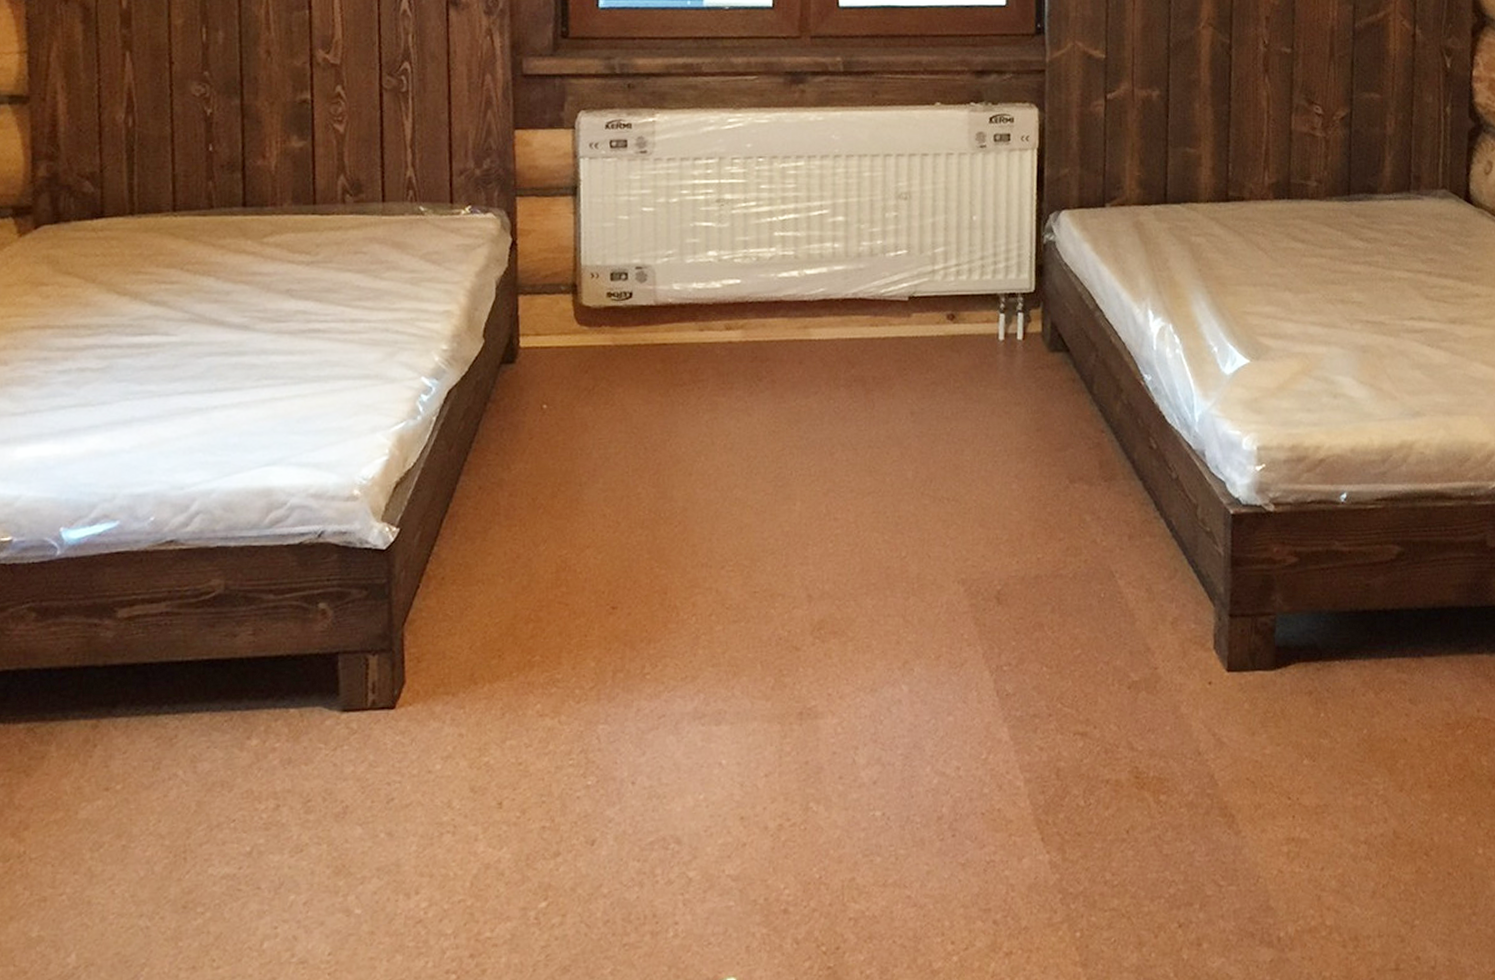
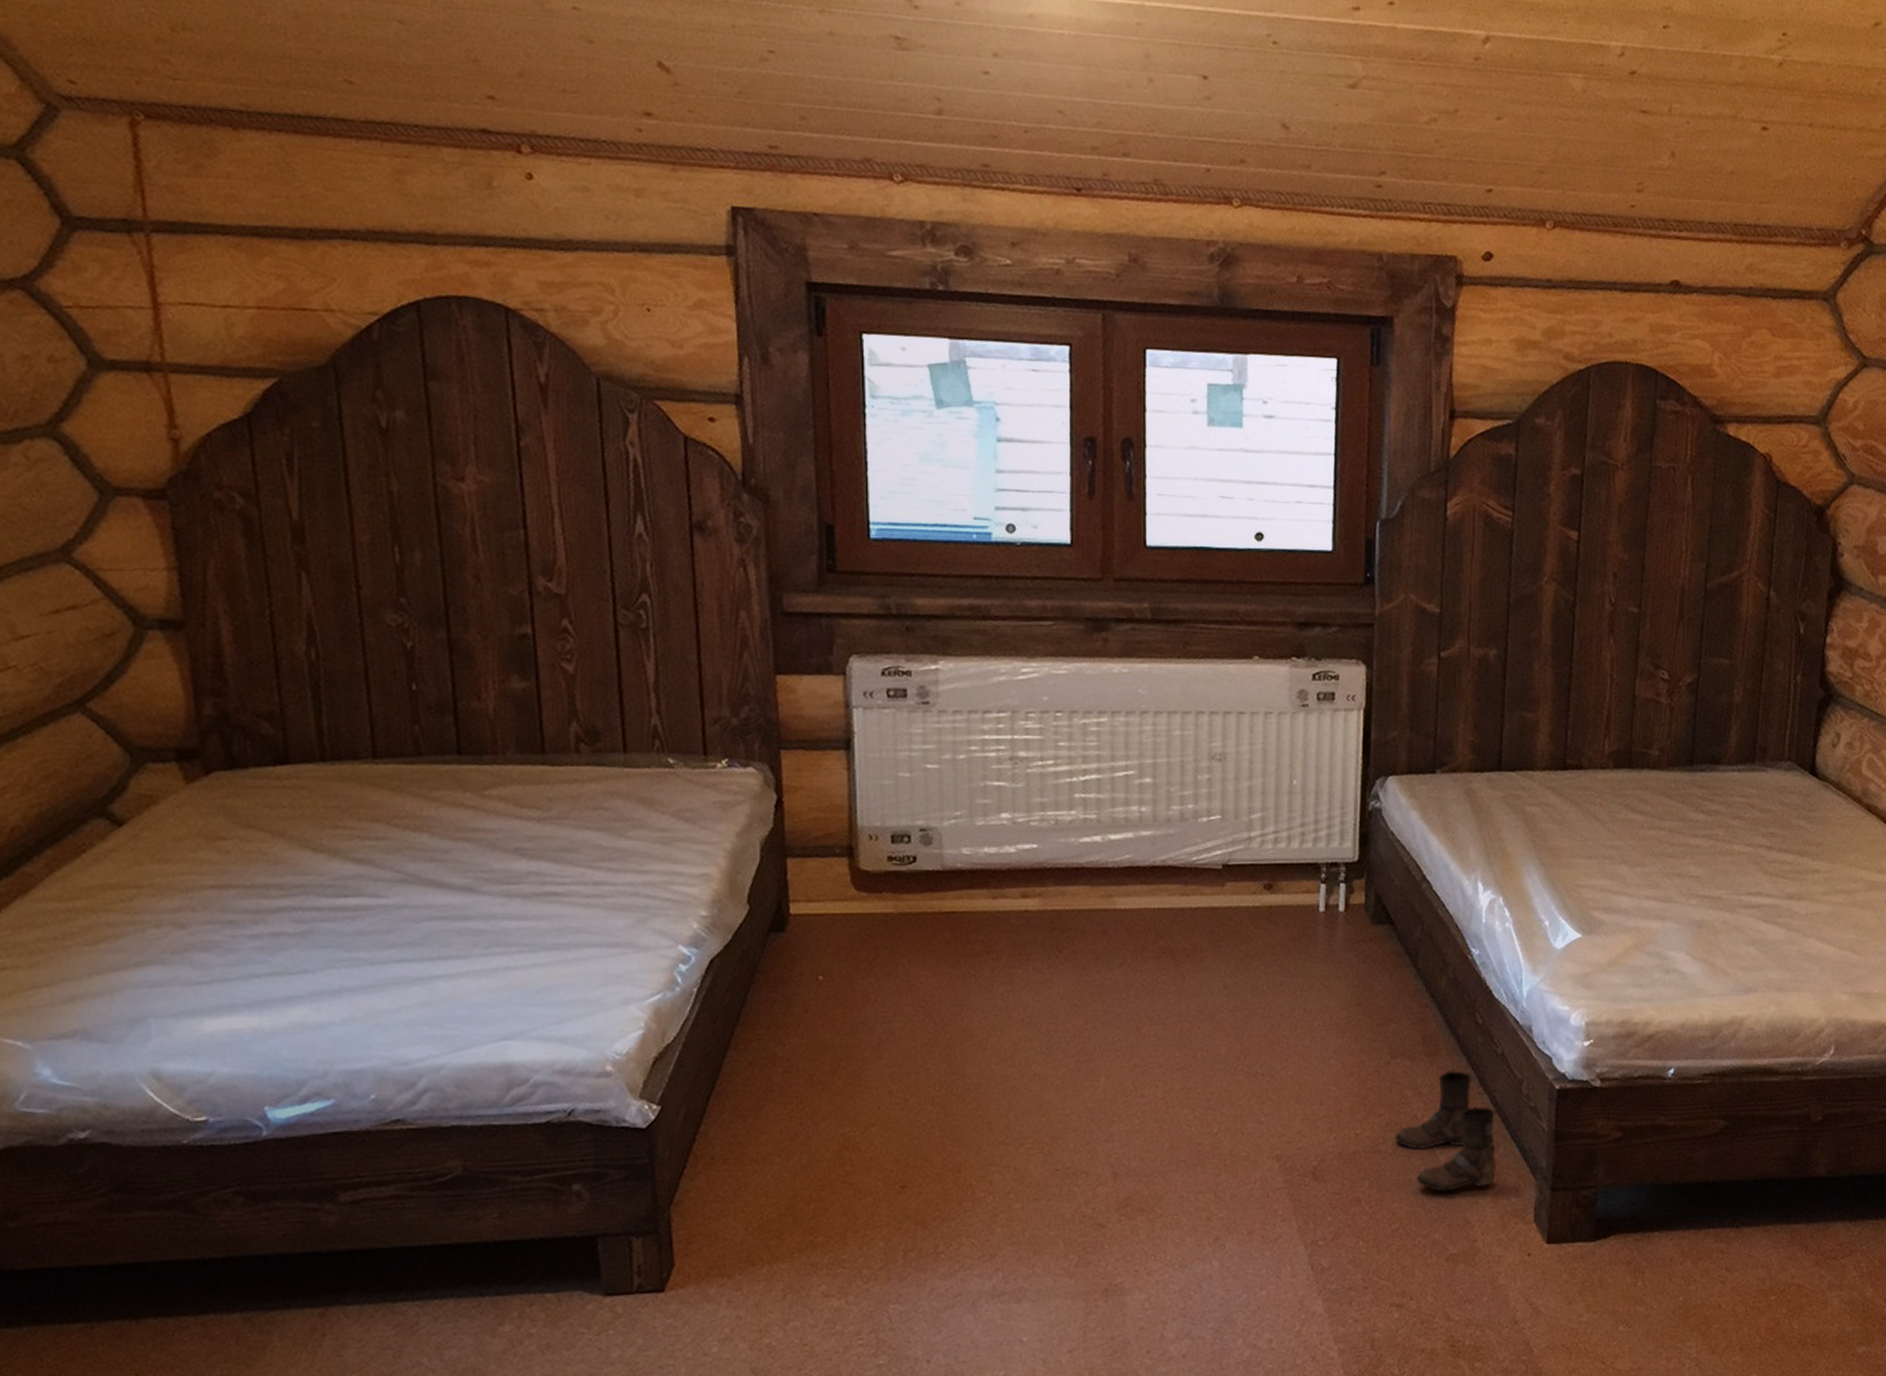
boots: none [1074,495,1175,617] -> present [1394,1071,1497,1192]

